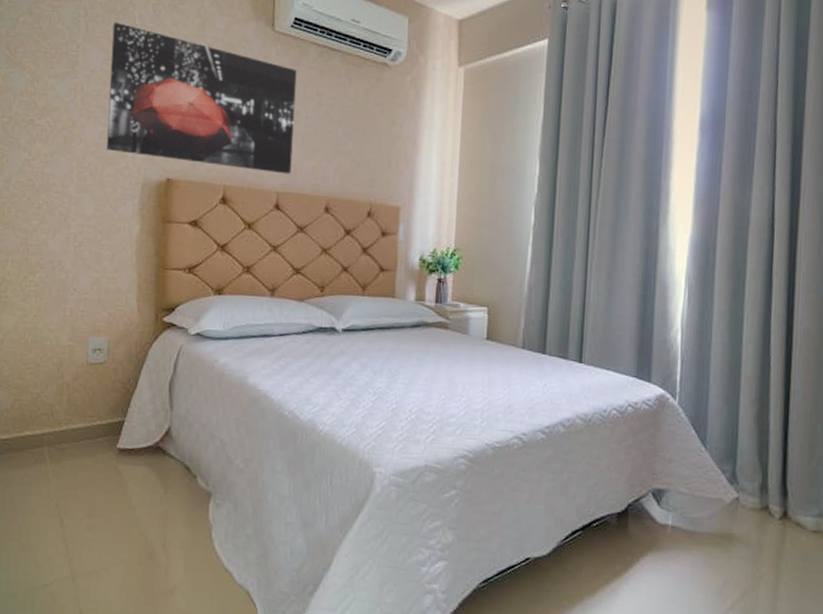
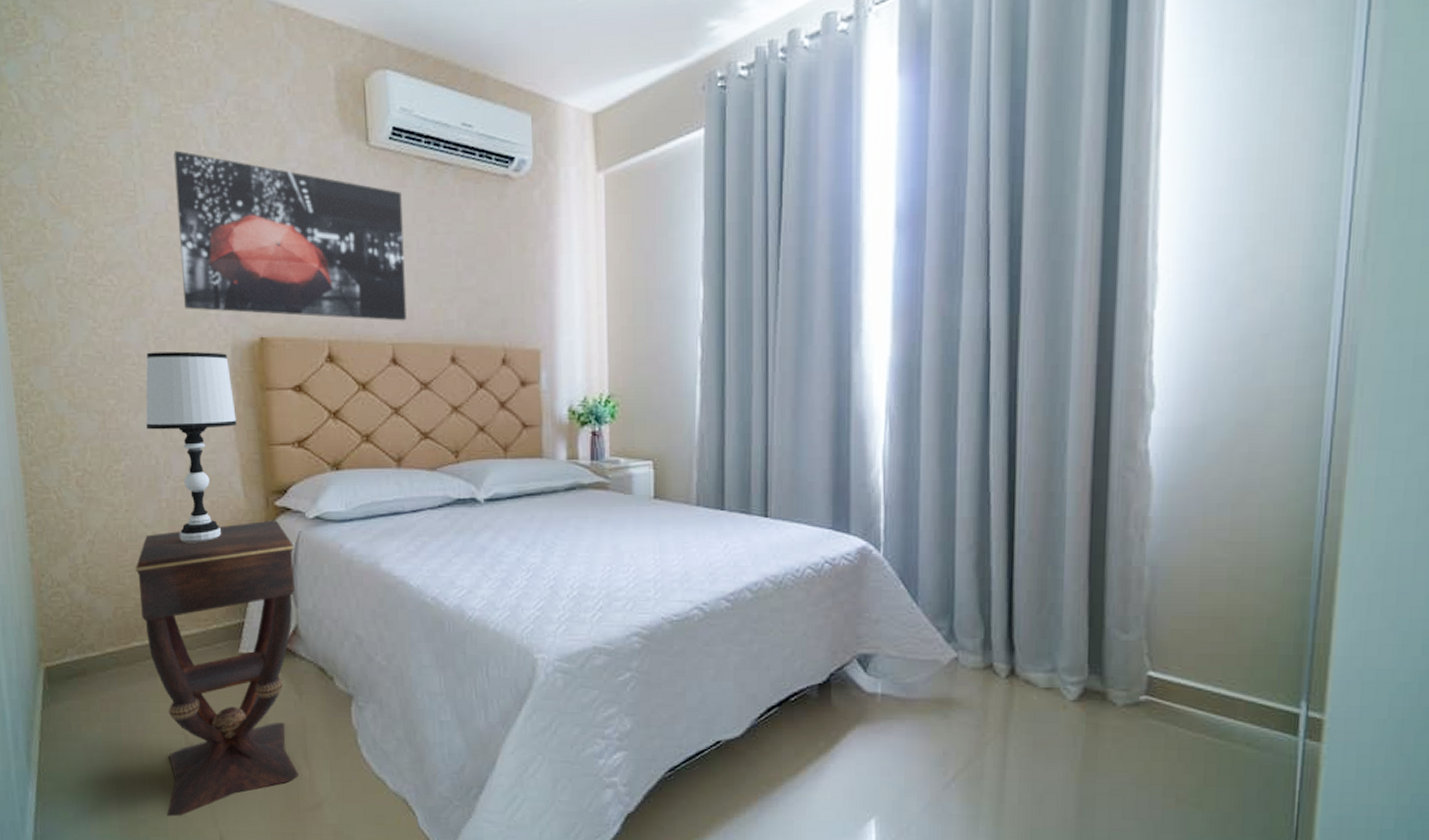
side table: none [34,333,175,593] -> present [135,520,298,817]
table lamp: none [61,183,139,348] -> present [145,351,237,542]

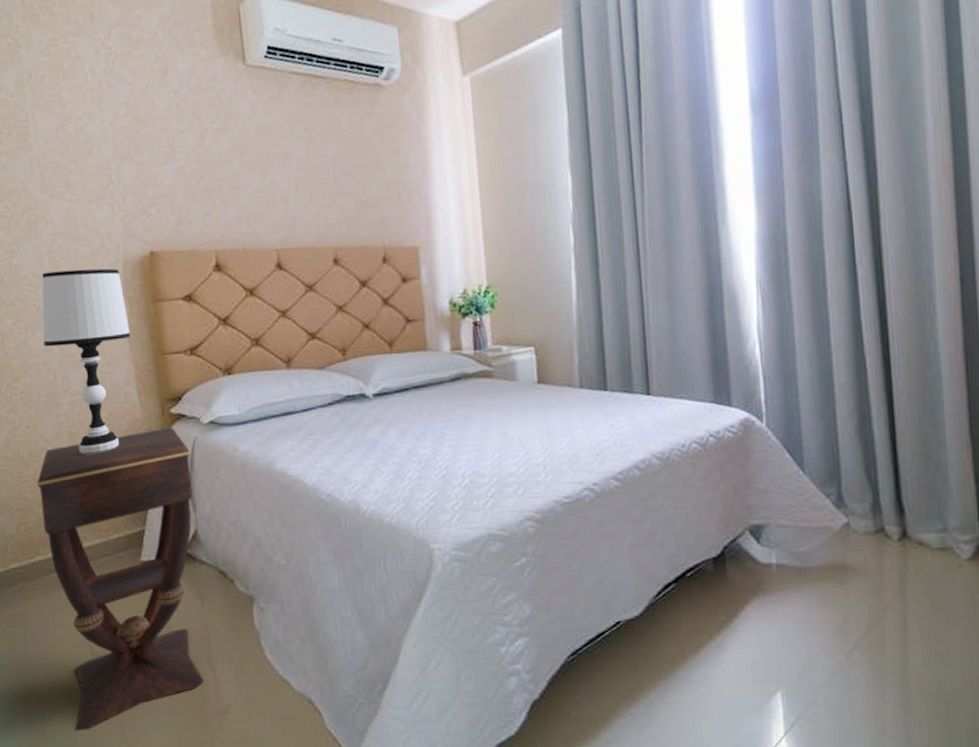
wall art: present [173,150,407,321] -> none [62,81,289,230]

